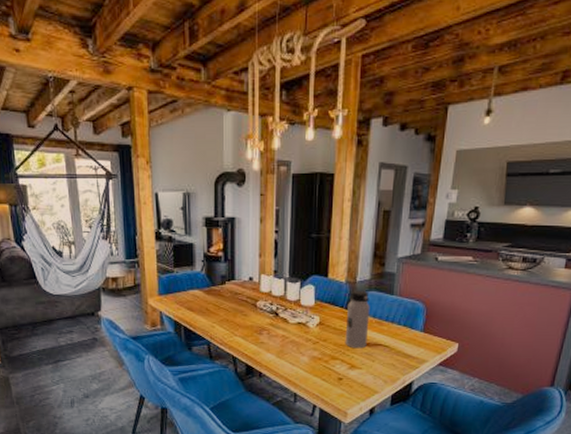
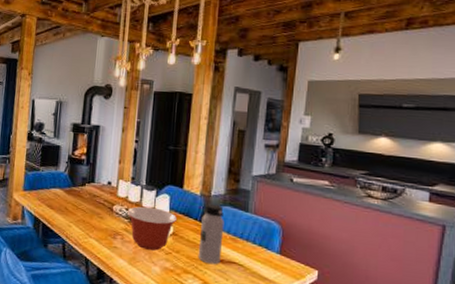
mixing bowl: none [271,299,322,341] -> present [127,206,177,251]

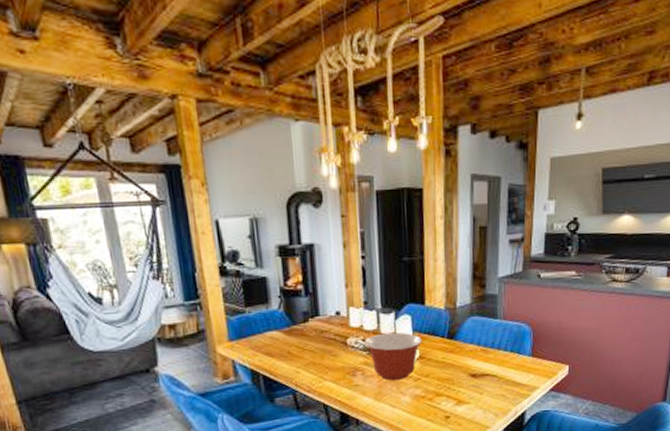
water bottle: present [198,203,224,265] -> none [448,316,474,382]

